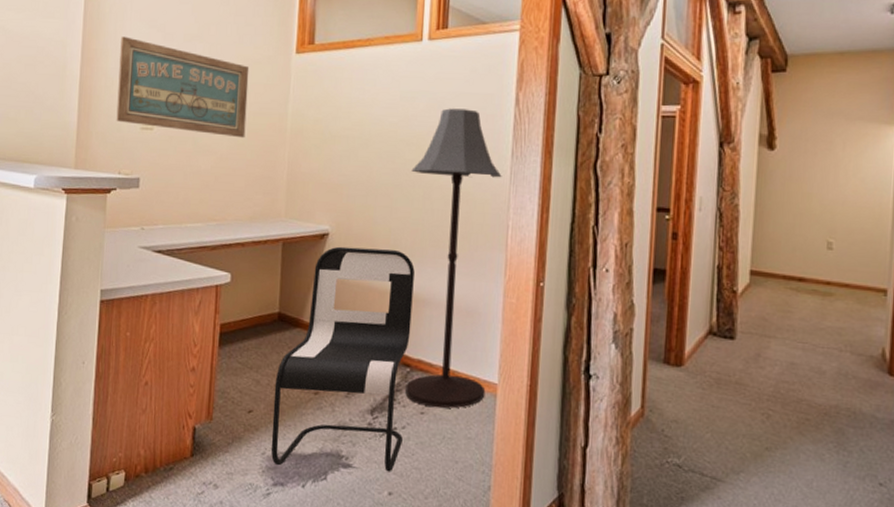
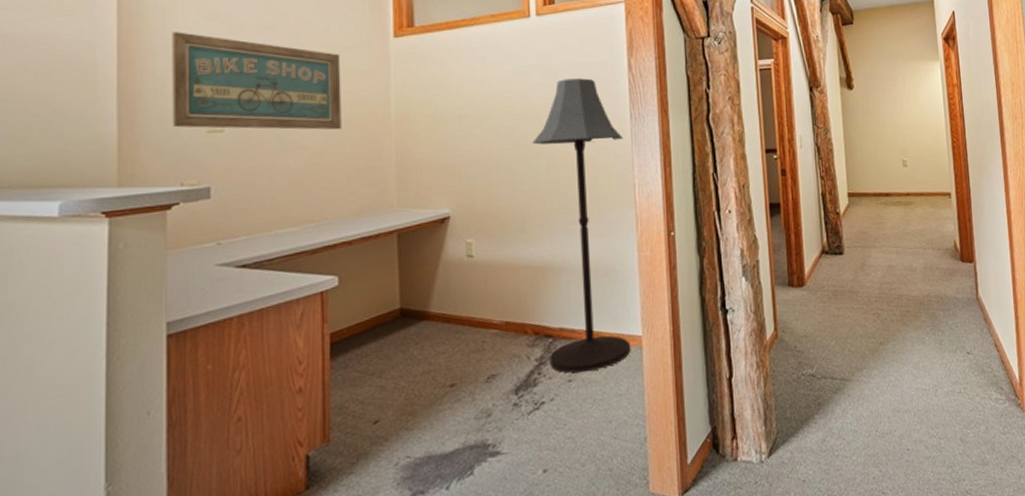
chair: present [271,246,415,472] -> none [403,223,552,474]

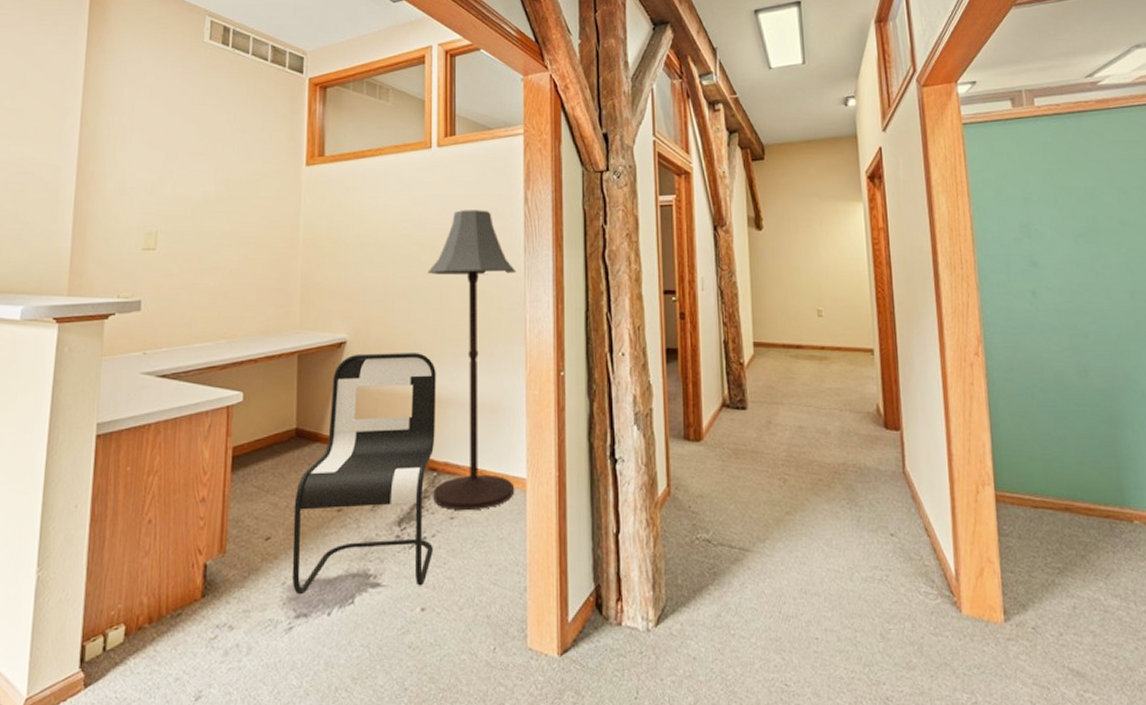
wall art: present [172,32,342,130] -> none [115,158,258,252]
chair: none [403,223,552,474] -> present [291,353,436,595]

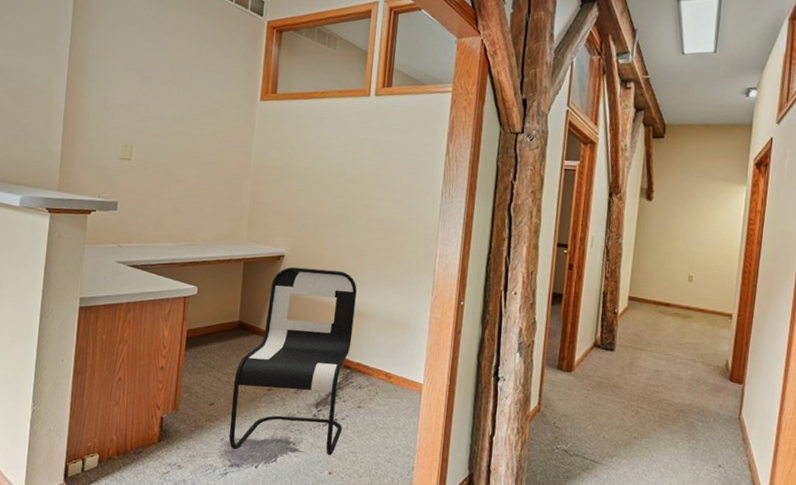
floor lamp: present [427,210,516,511] -> none [345,154,433,403]

